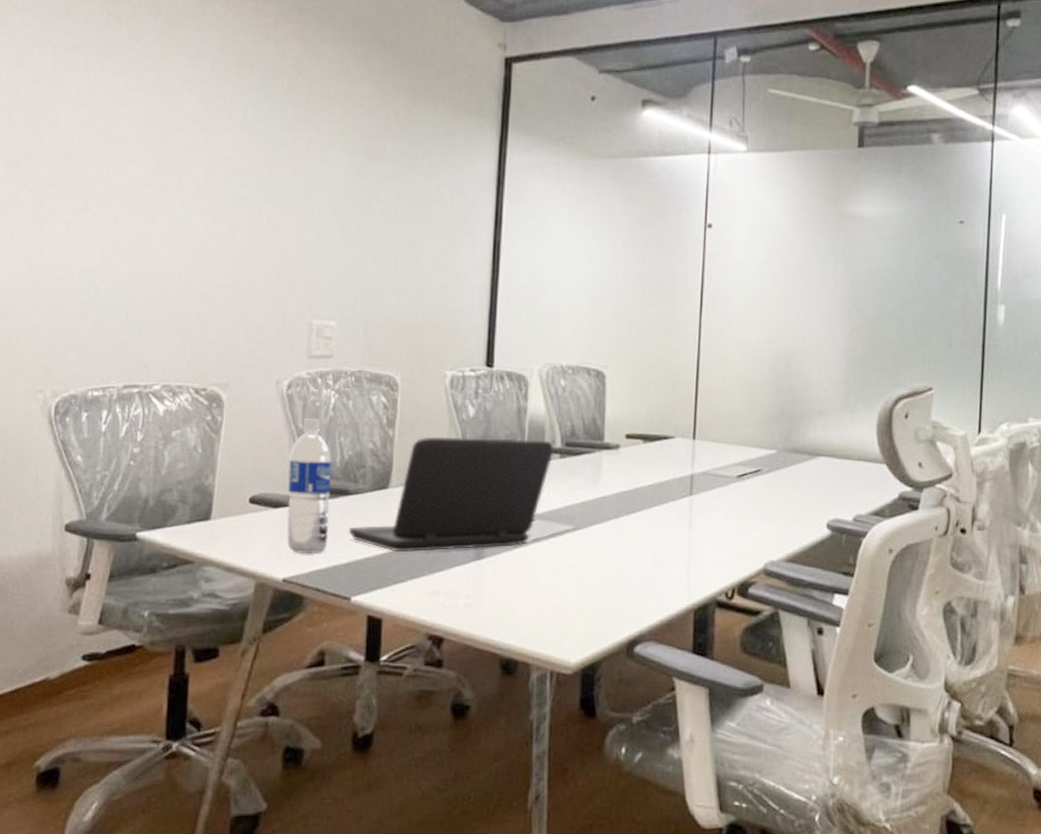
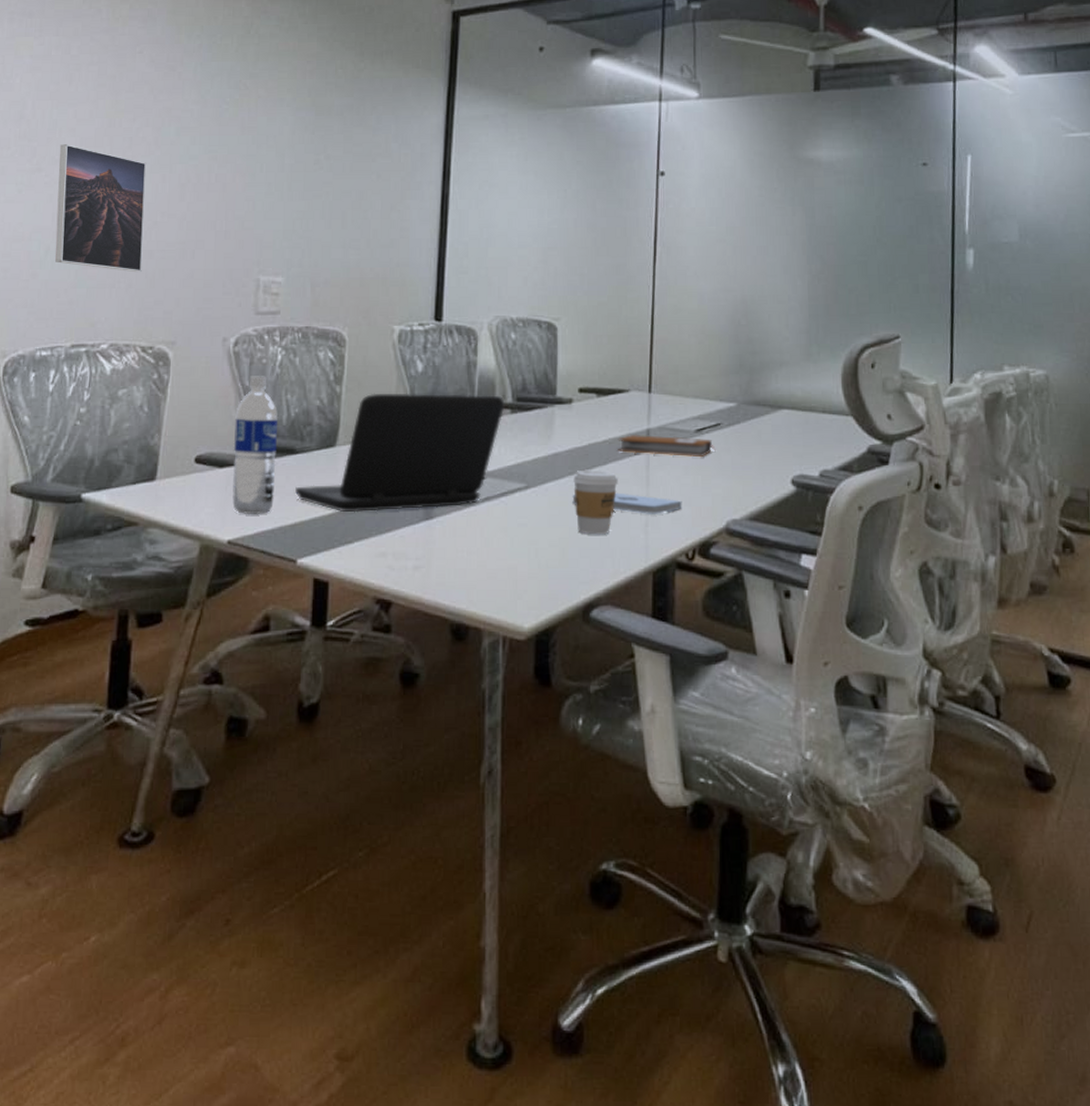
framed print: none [105,183,197,314] -> present [55,144,147,273]
notepad: none [618,535,723,556] -> present [572,492,682,514]
coffee cup: none [619,512,662,575] -> present [573,469,618,535]
notebook: none [662,479,755,502] -> present [618,434,714,458]

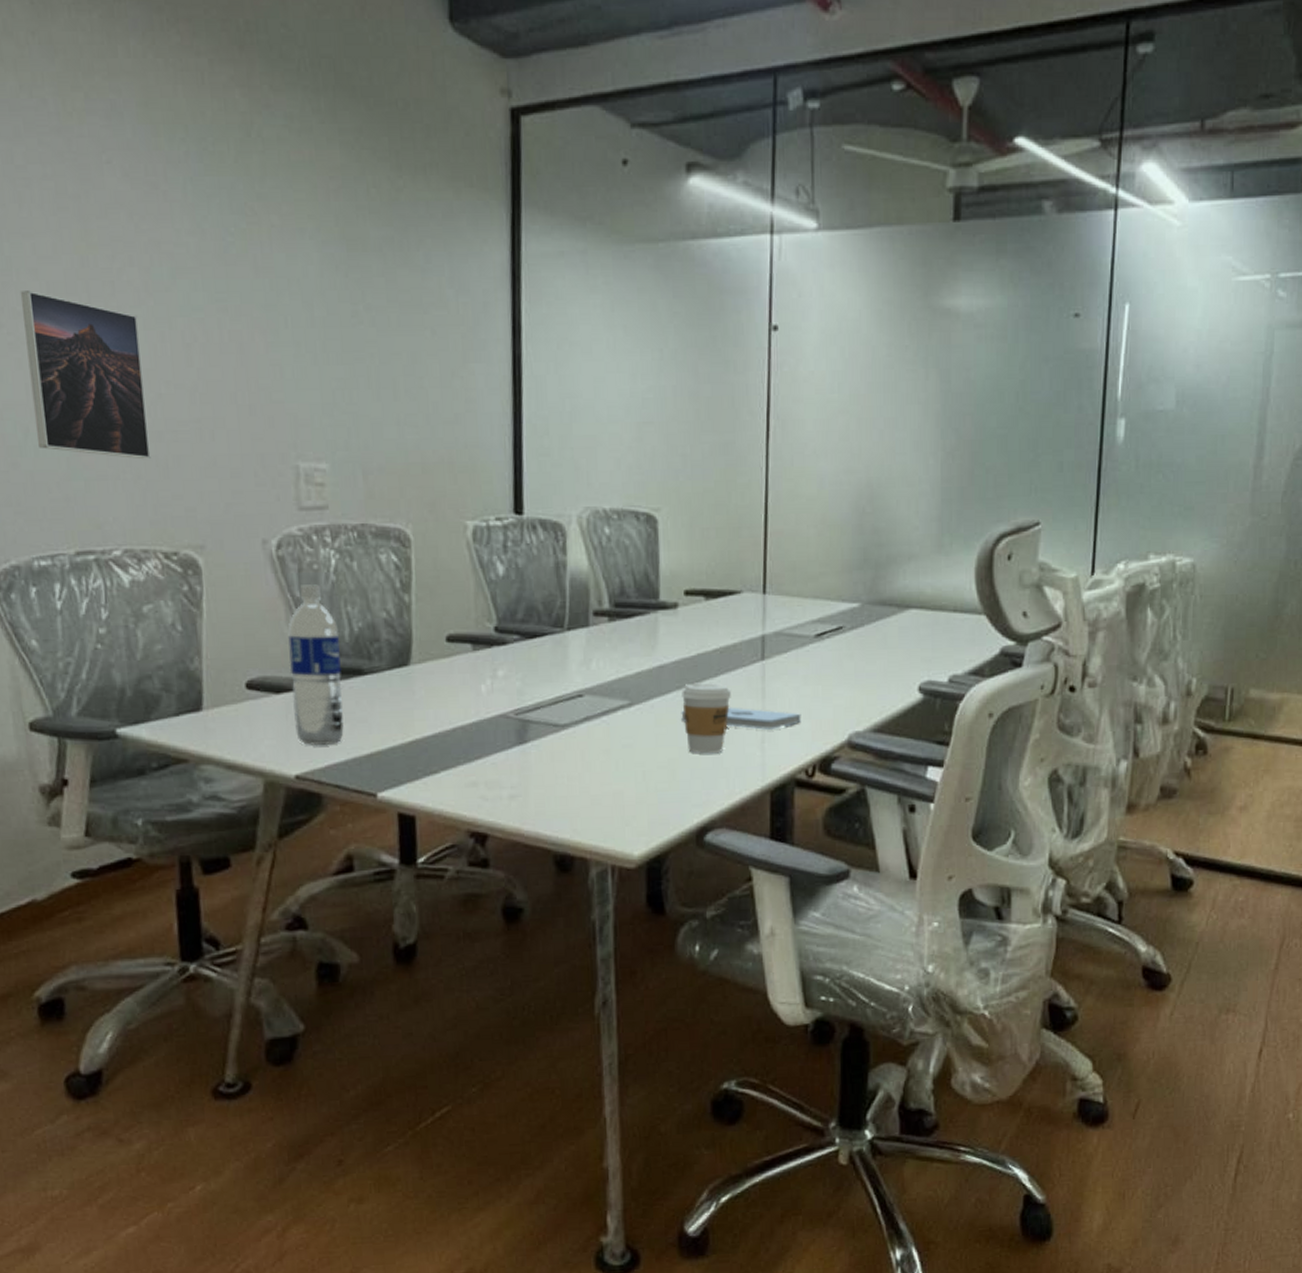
laptop: present [295,393,505,513] -> none [367,600,602,739]
notebook: present [618,434,714,458] -> none [729,641,836,666]

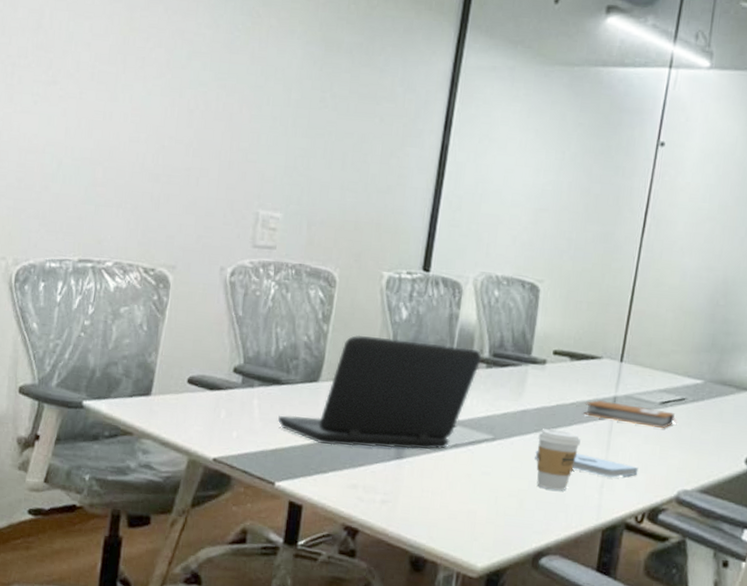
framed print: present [20,291,151,460] -> none [66,58,158,195]
water bottle: present [288,584,345,746] -> none [220,306,268,437]
laptop: none [367,600,602,739] -> present [278,335,482,449]
notebook: none [729,641,836,666] -> present [583,400,676,429]

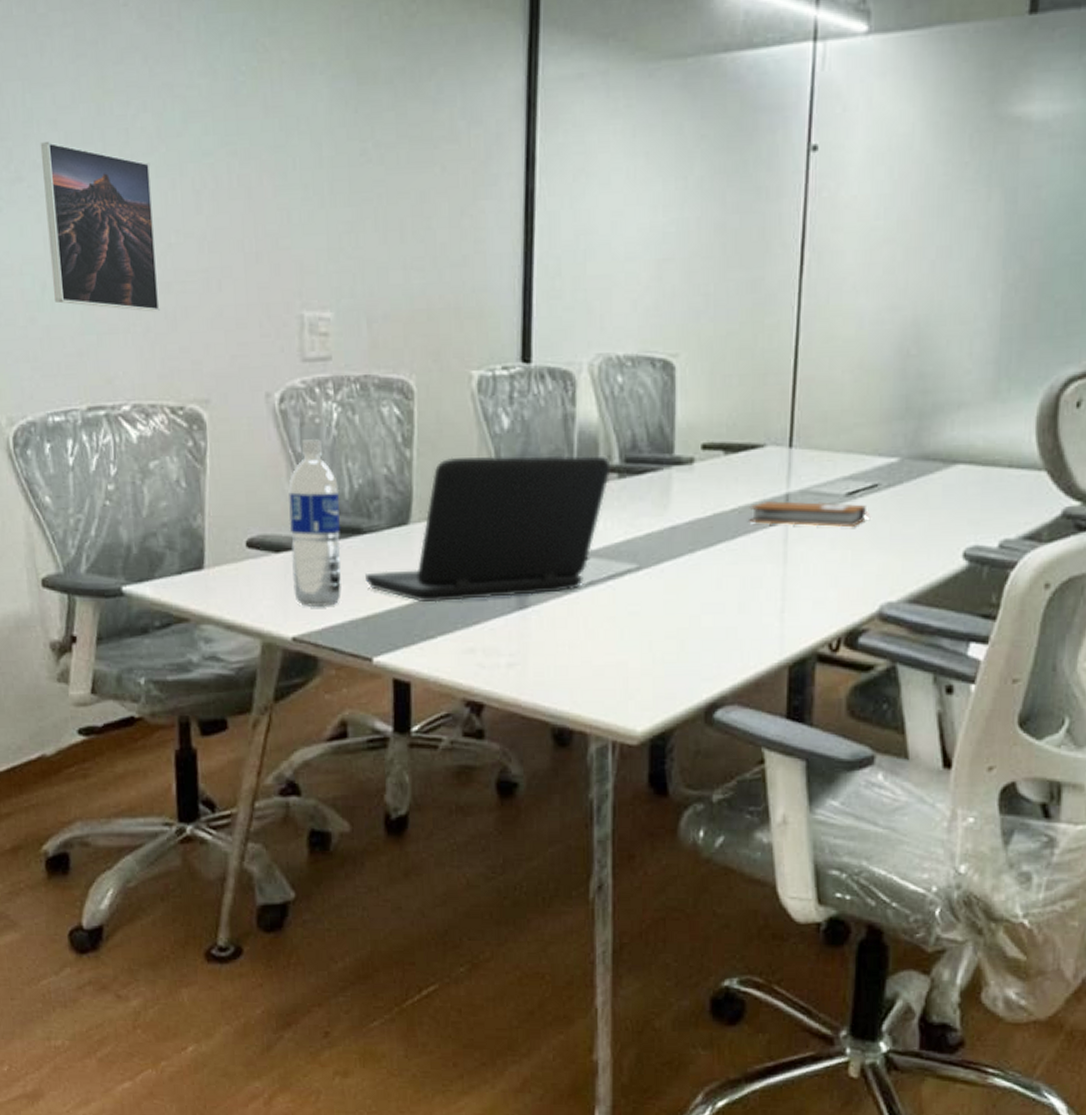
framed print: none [66,58,158,195] -> present [40,142,160,312]
water bottle: none [220,306,268,437] -> present [288,439,343,608]
notepad: present [535,450,639,478] -> none [693,572,827,598]
coffee cup: present [536,428,581,491] -> none [695,545,749,624]

